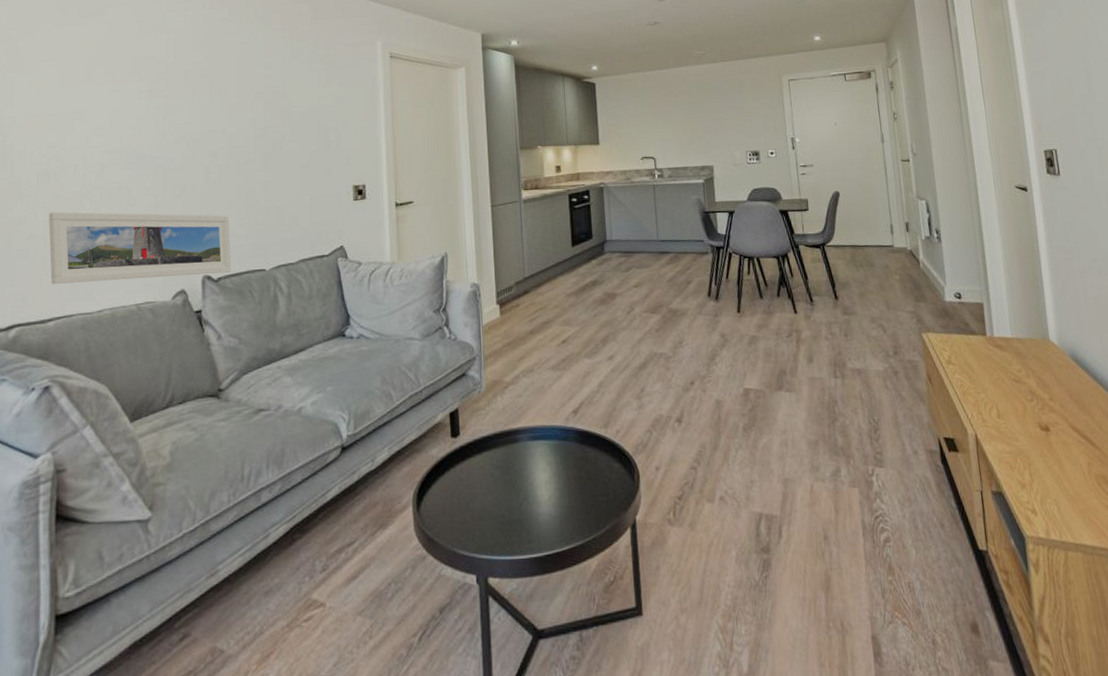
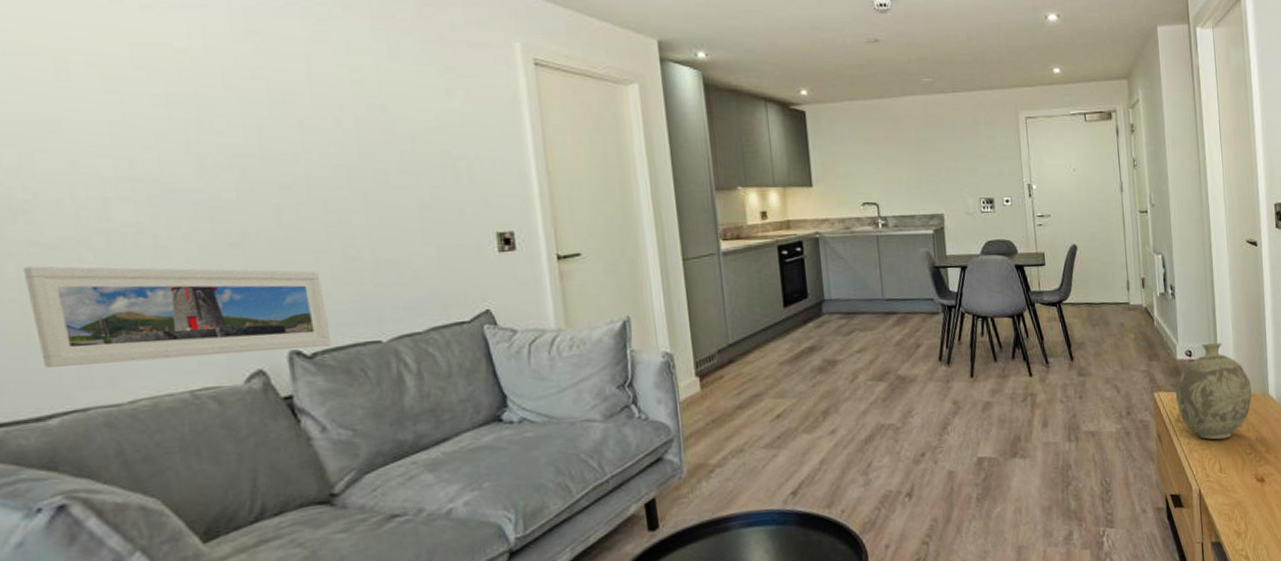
decorative vase: none [945,286,1030,384] -> present [1176,343,1252,440]

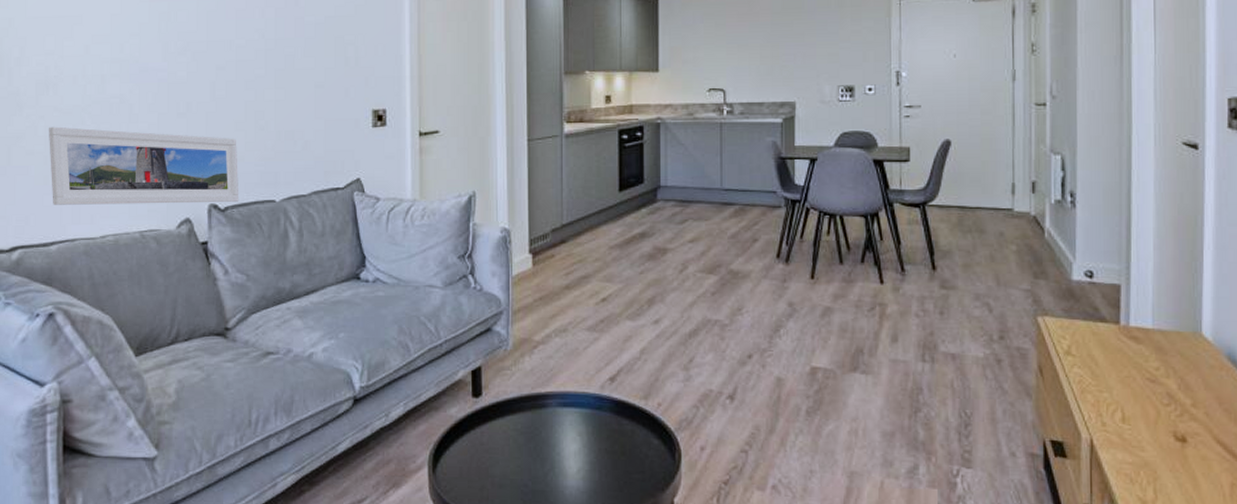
decorative vase: present [1176,343,1252,440] -> none [1068,265,1177,382]

